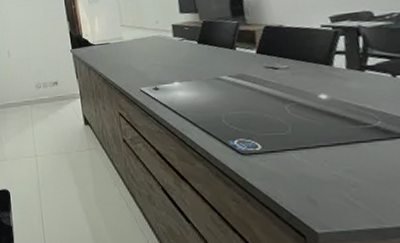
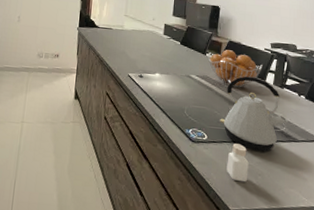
fruit basket: none [239,37,324,82] -> present [208,50,263,88]
kettle: none [274,63,384,157] -> present [220,76,289,153]
pepper shaker: none [297,150,335,198] -> present [226,143,249,183]

